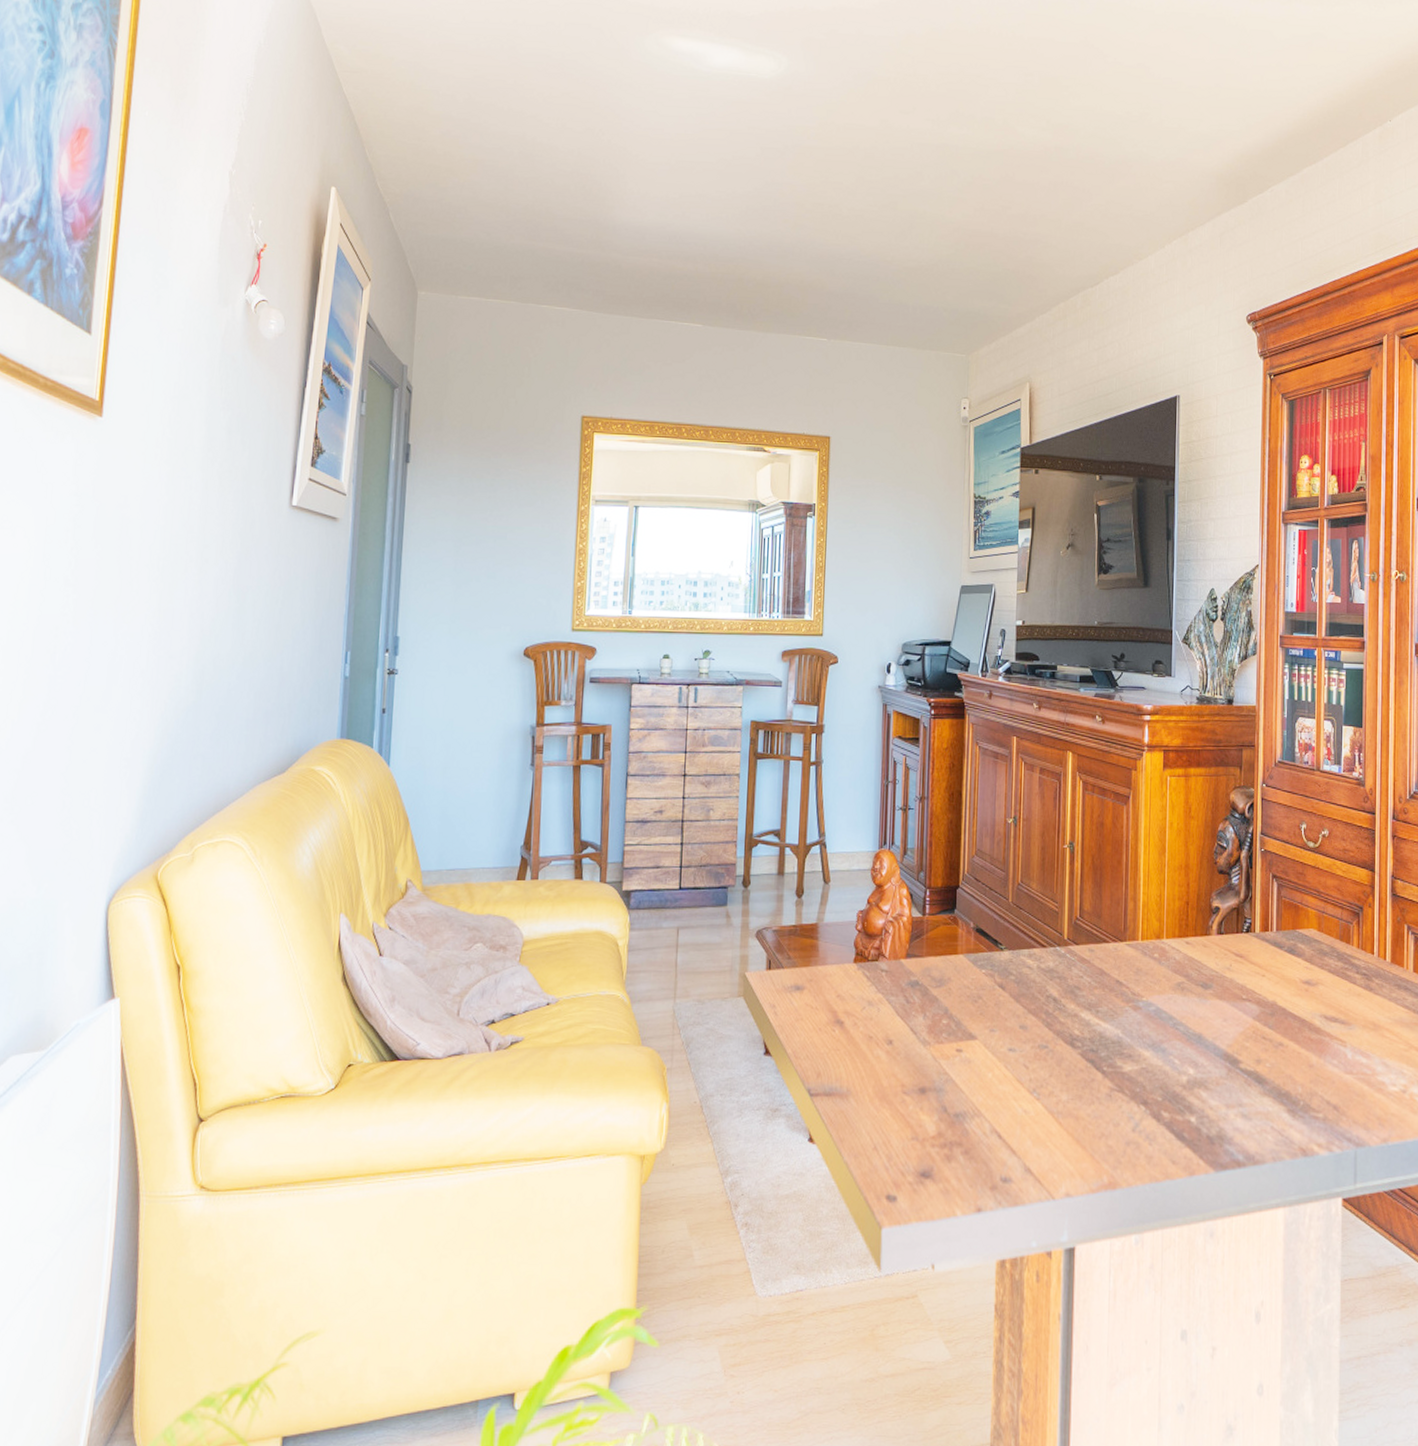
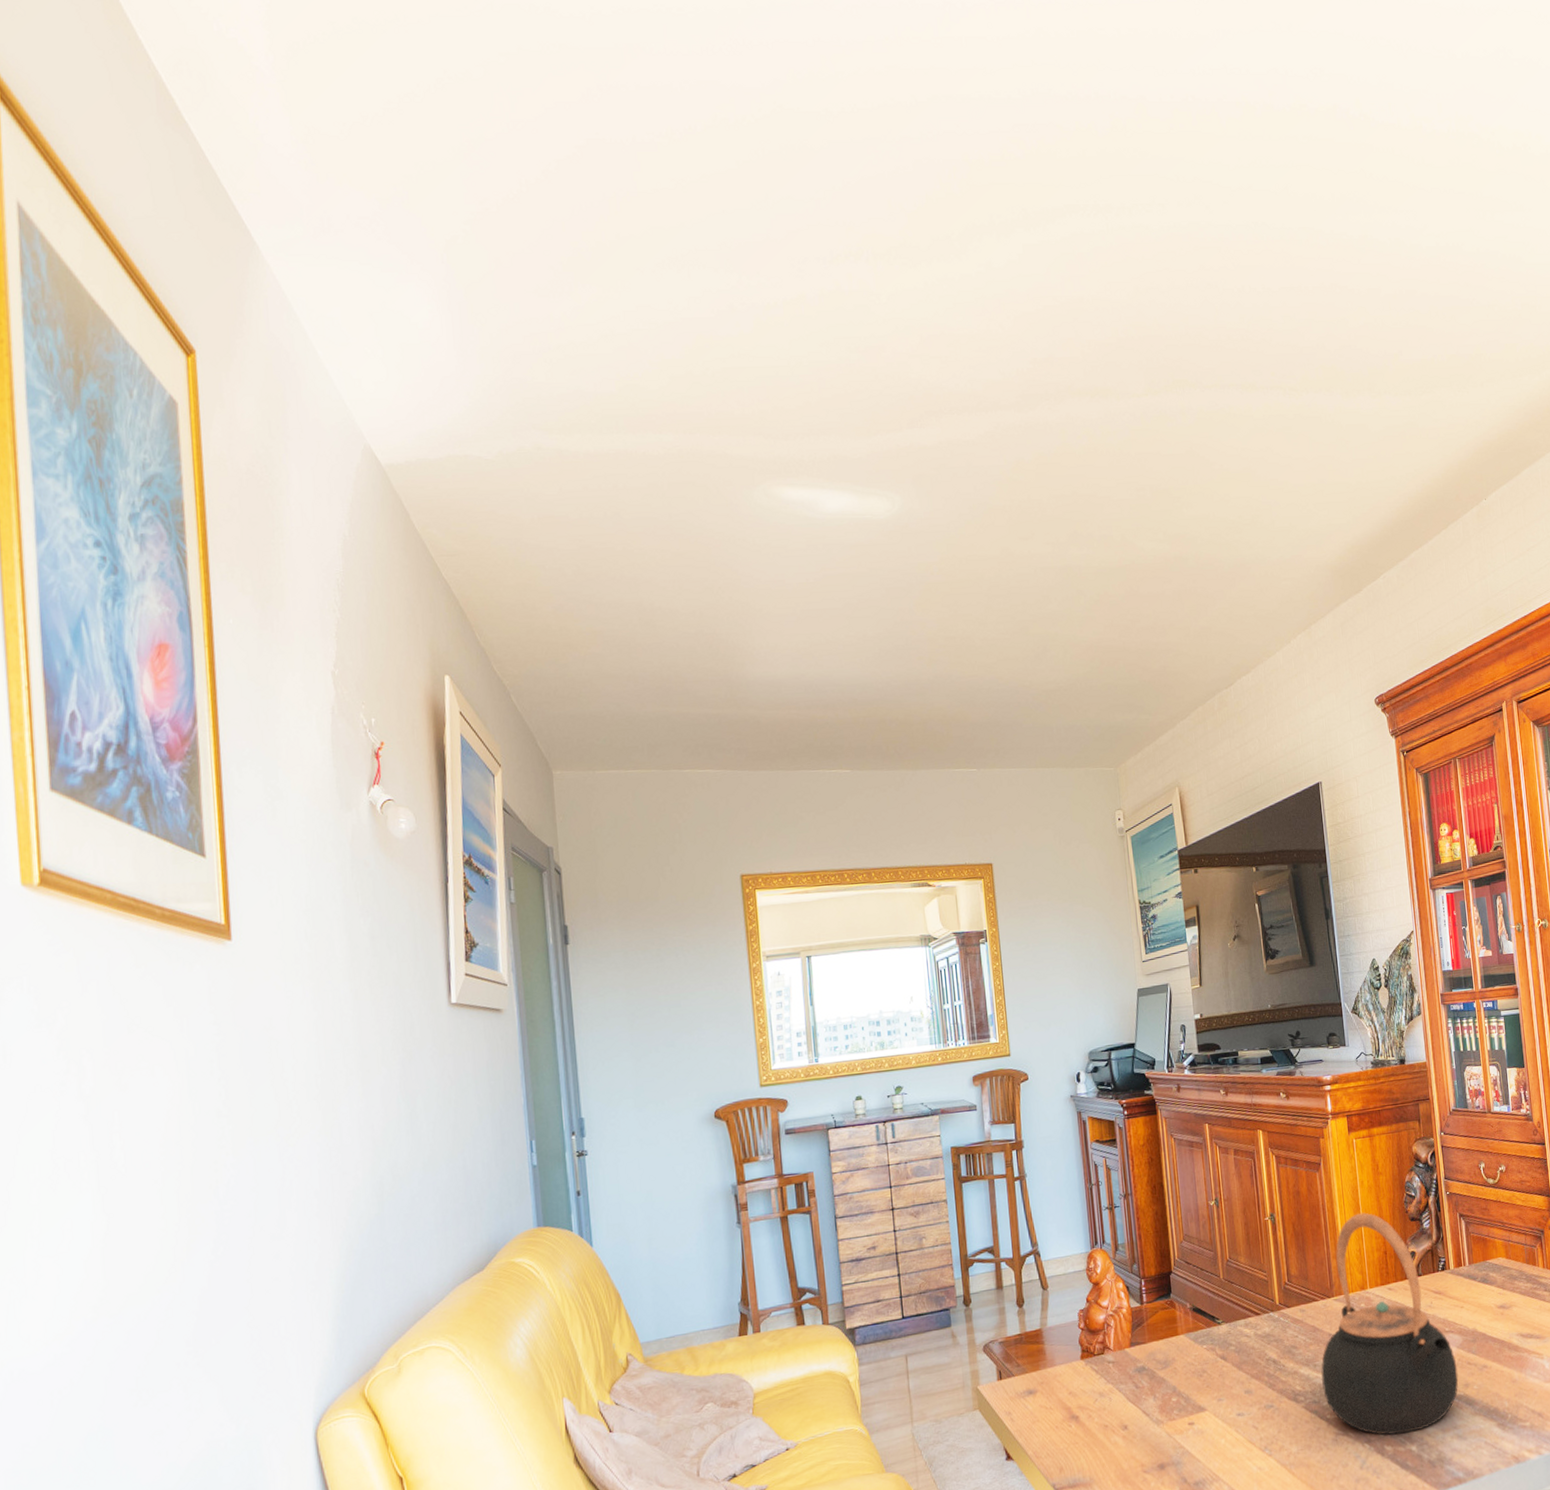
teapot: none [1102,856,1251,1102] -> present [1320,1212,1459,1435]

